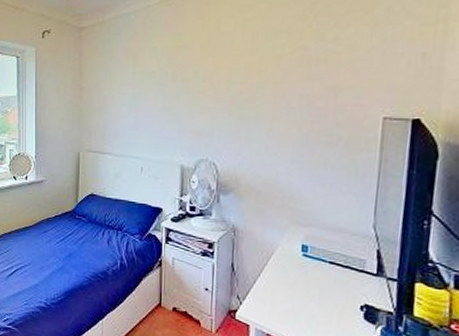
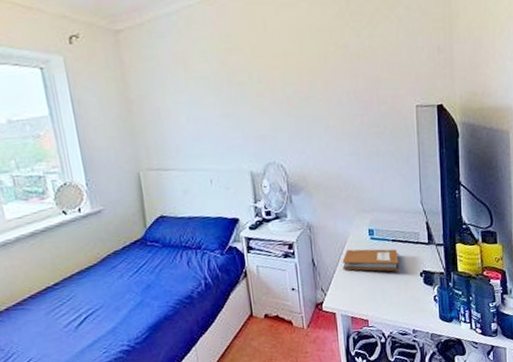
notebook: none [265,262,337,297] -> present [342,249,400,271]

